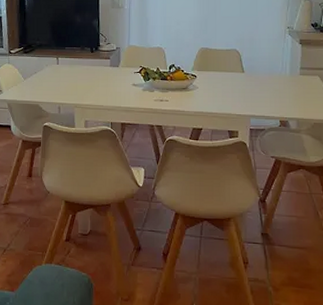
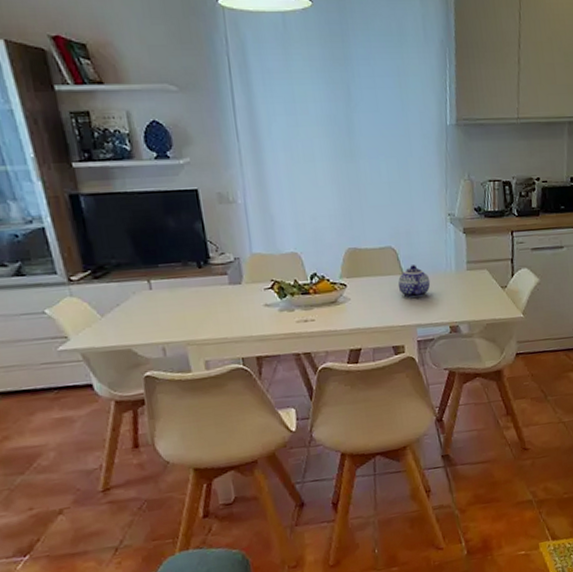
teapot: none [238,66,267,92] -> present [397,265,431,298]

